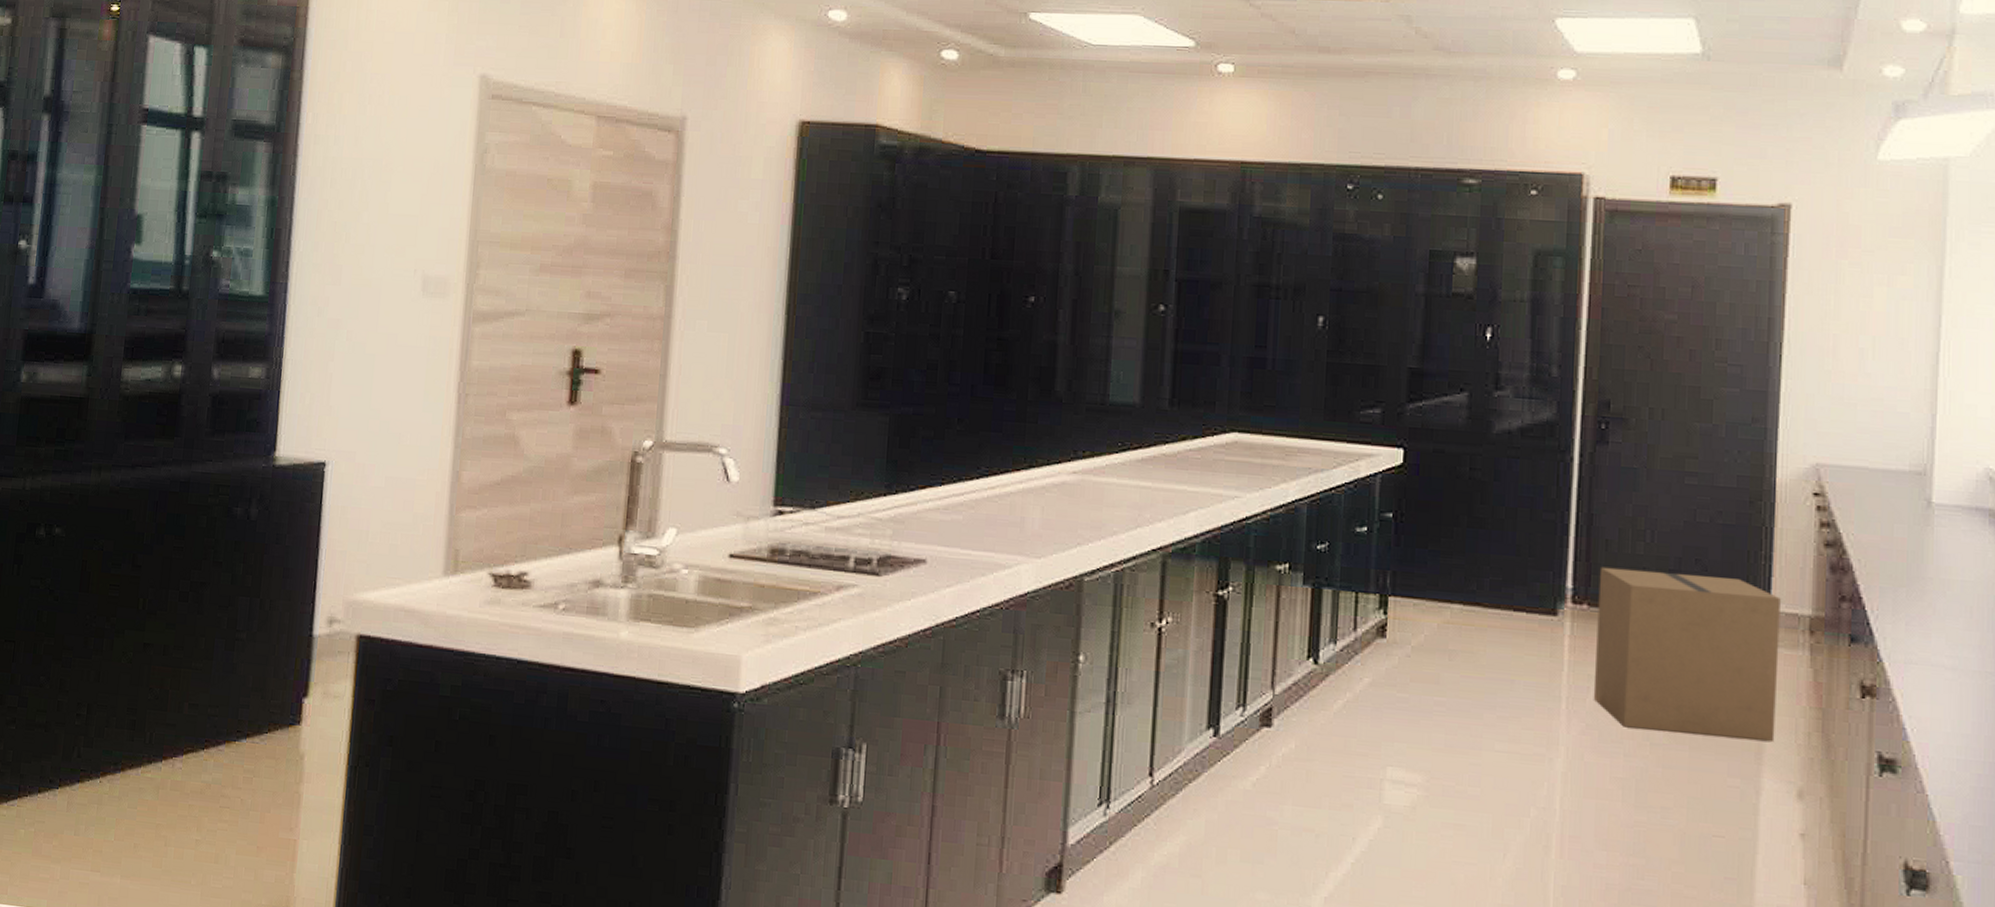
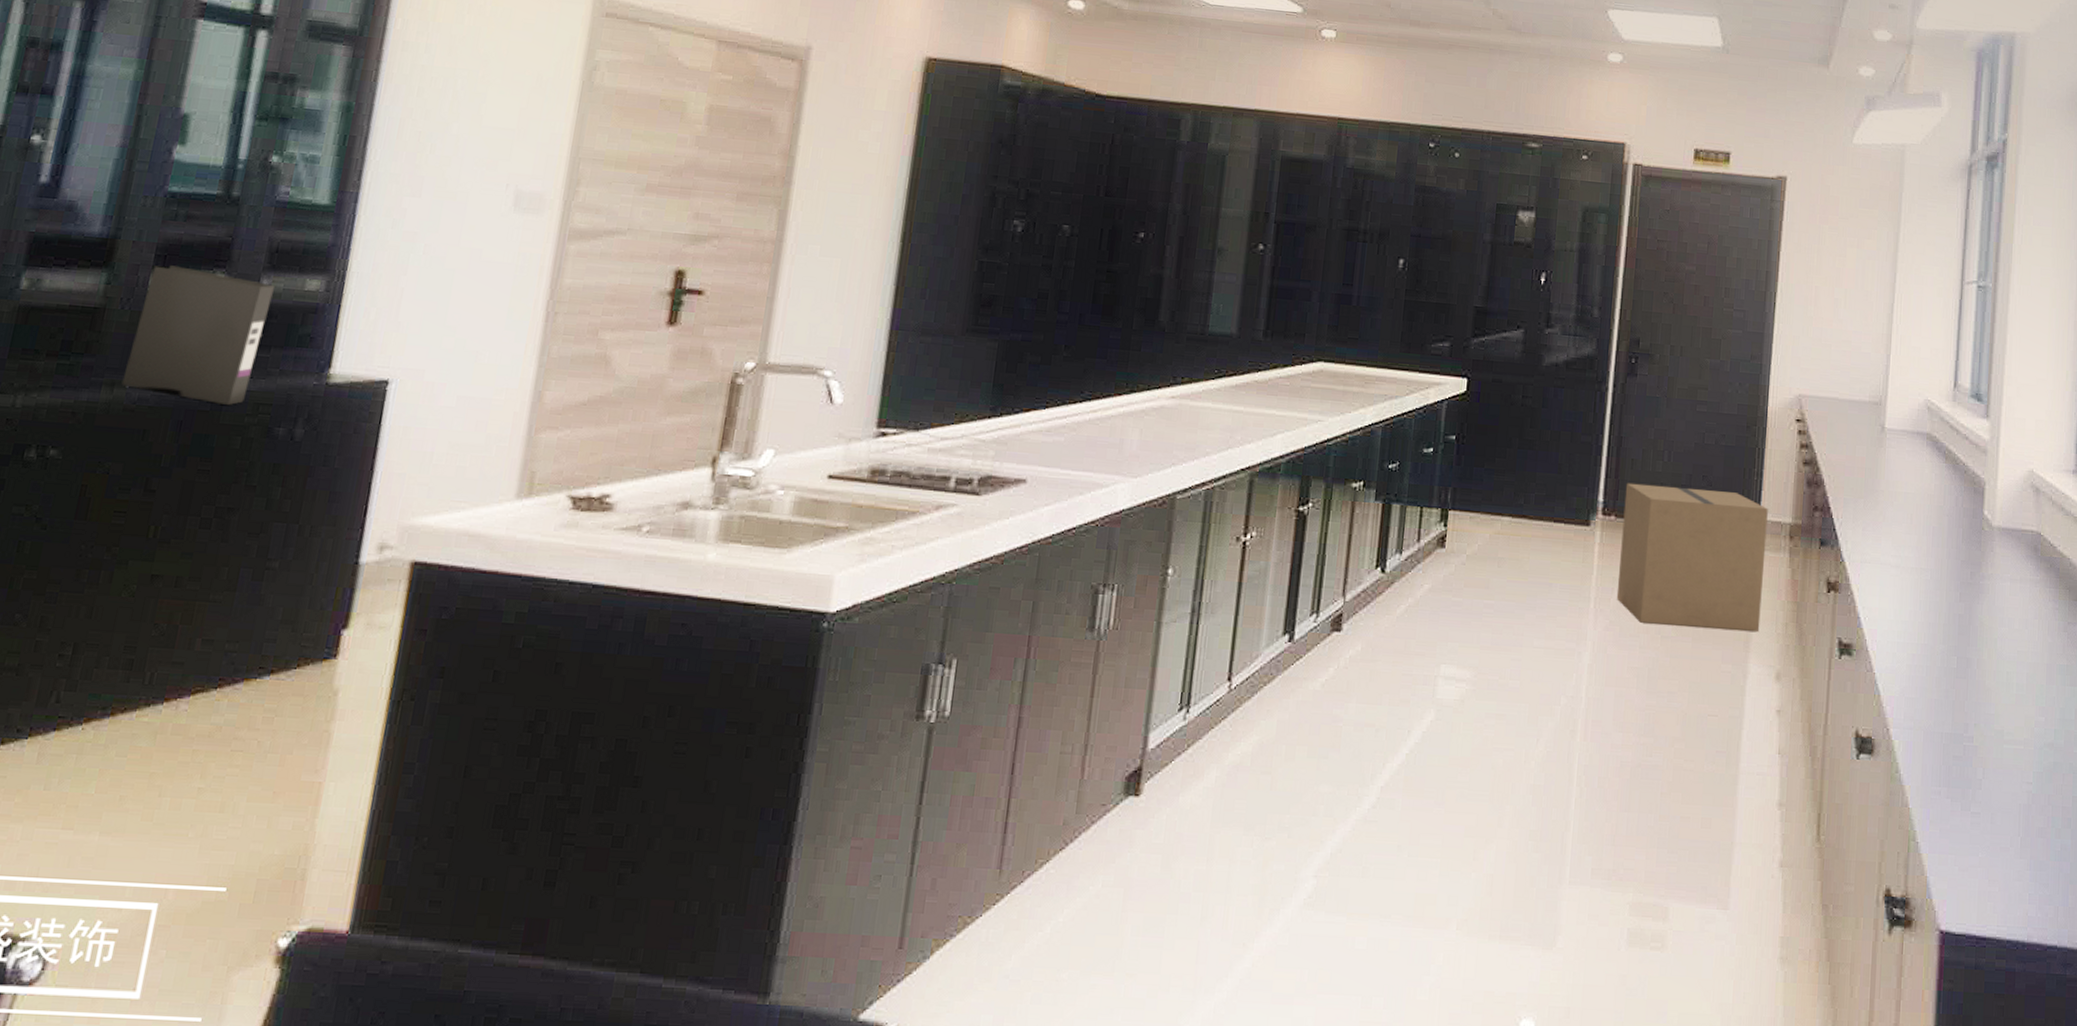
binder: none [106,357,225,487] -> present [121,265,276,405]

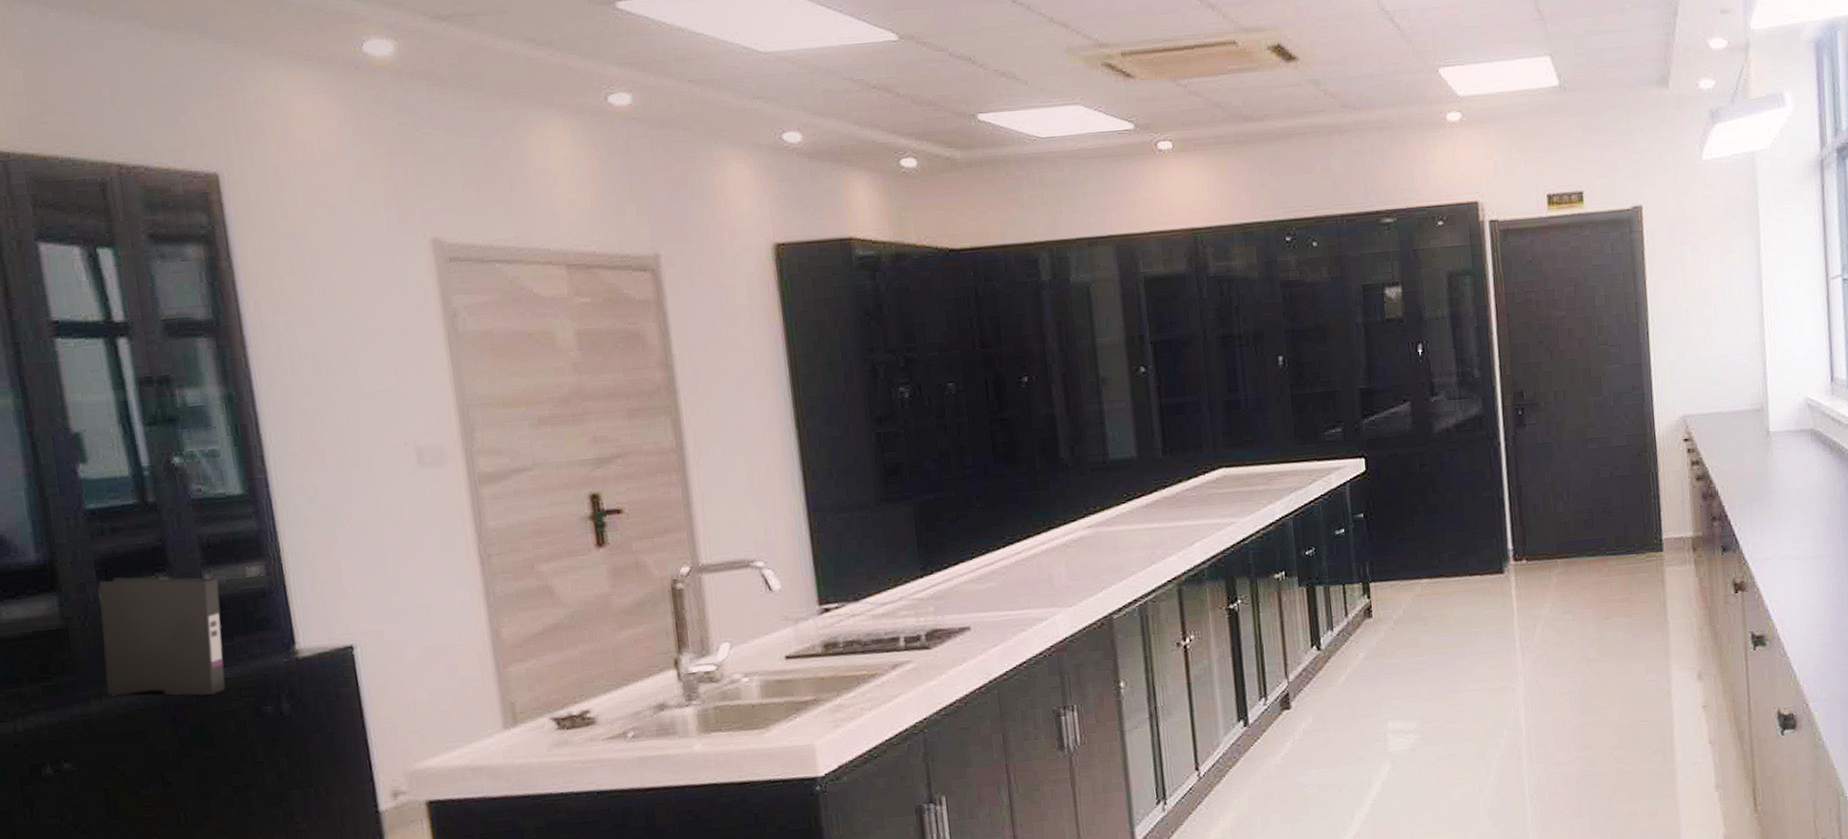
cardboard box: present [1616,482,1768,631] -> none [1531,518,1677,652]

